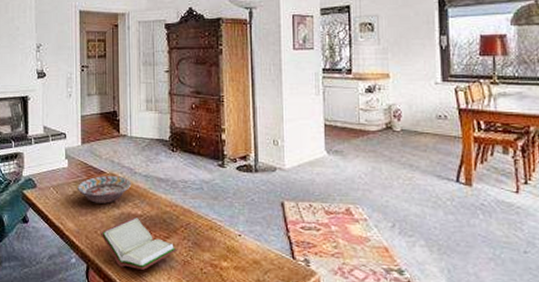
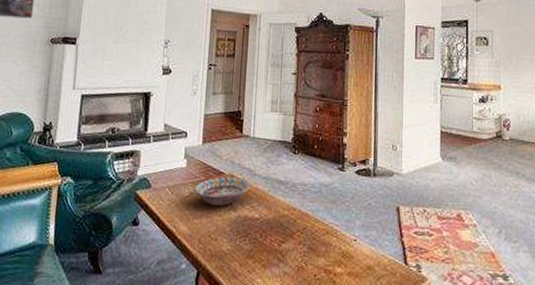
book: present [99,217,178,270] -> none [213,221,293,276]

